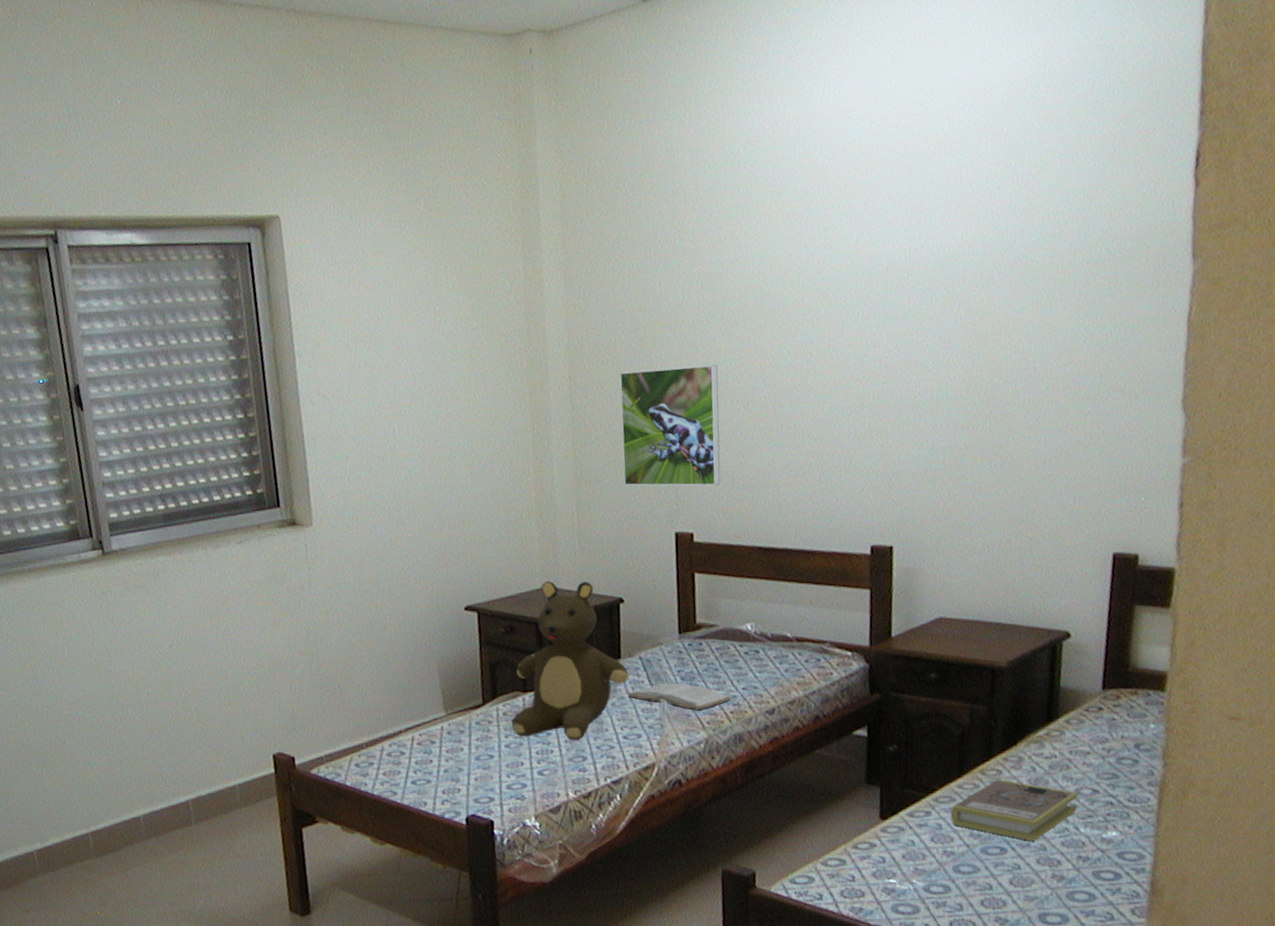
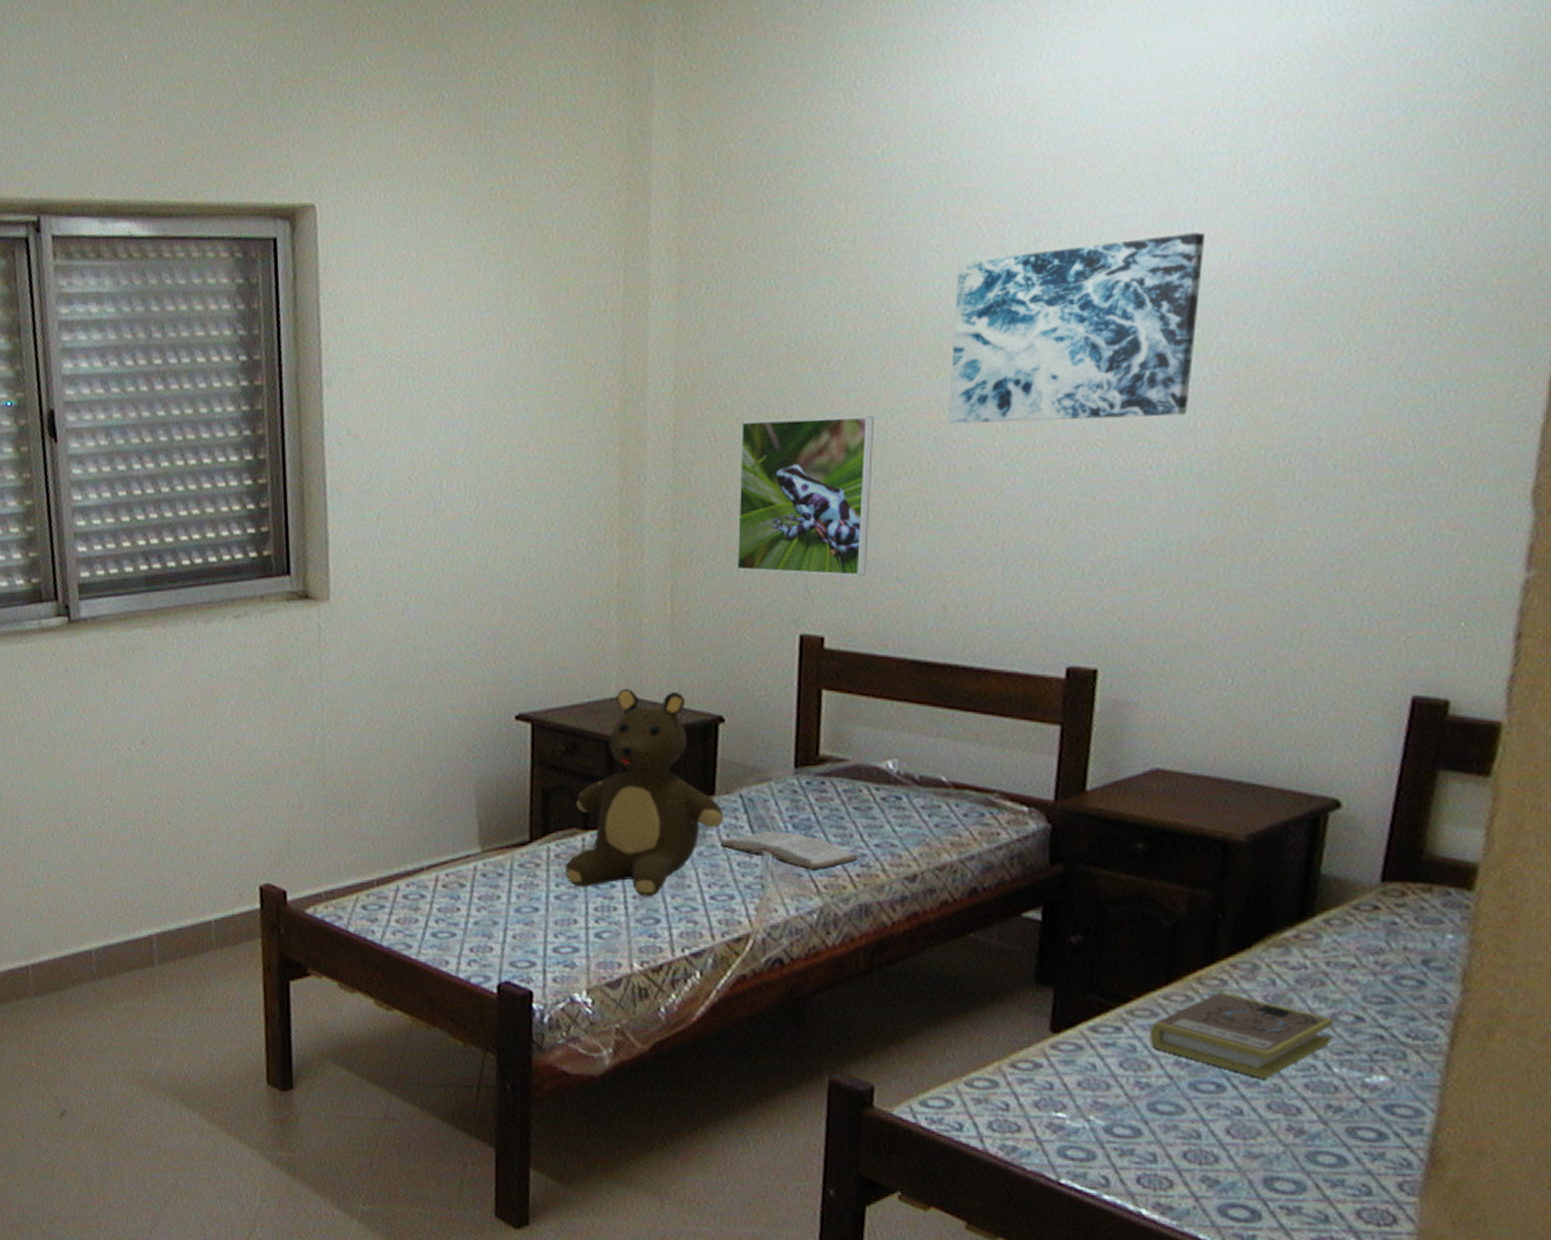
wall art: none [770,220,945,368] -> present [948,232,1206,424]

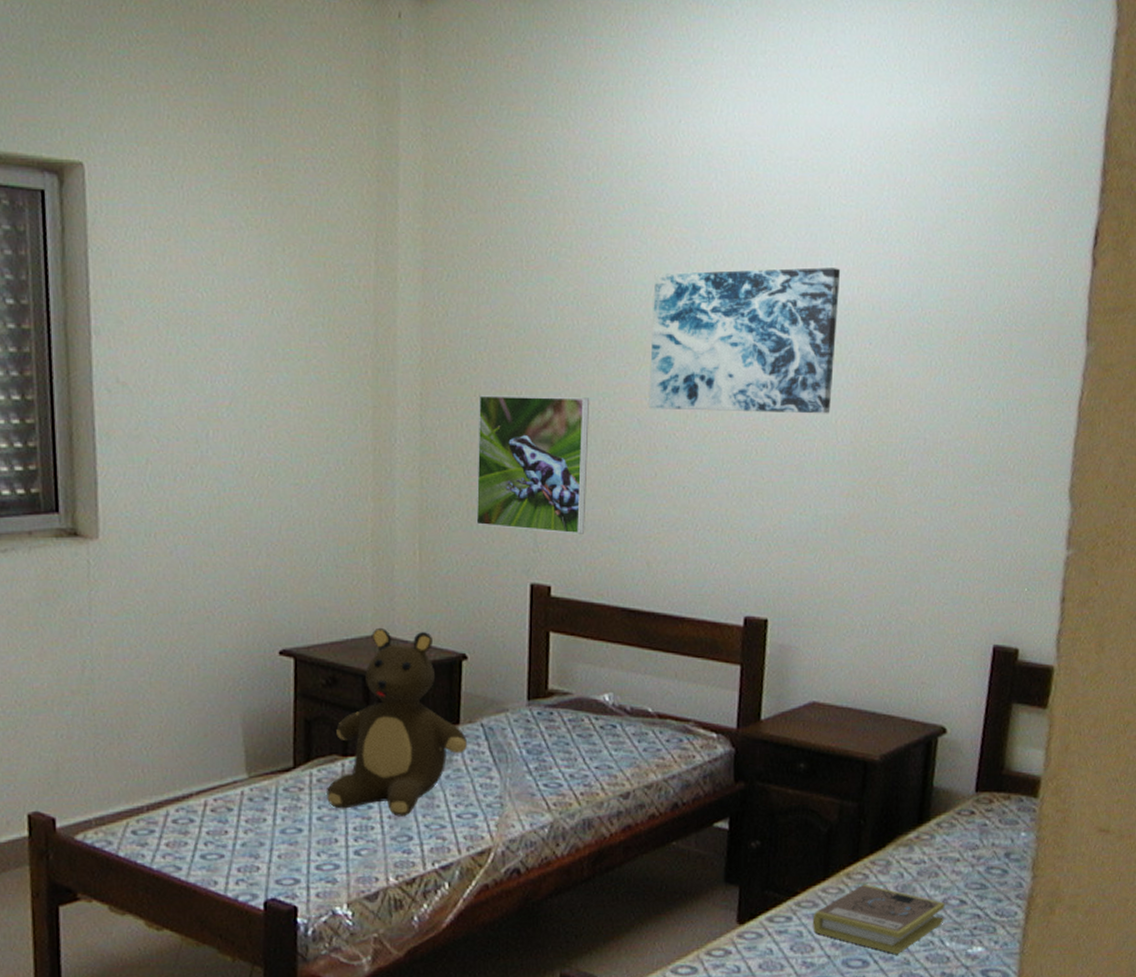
book: present [721,830,859,870] -> none [466,755,582,790]

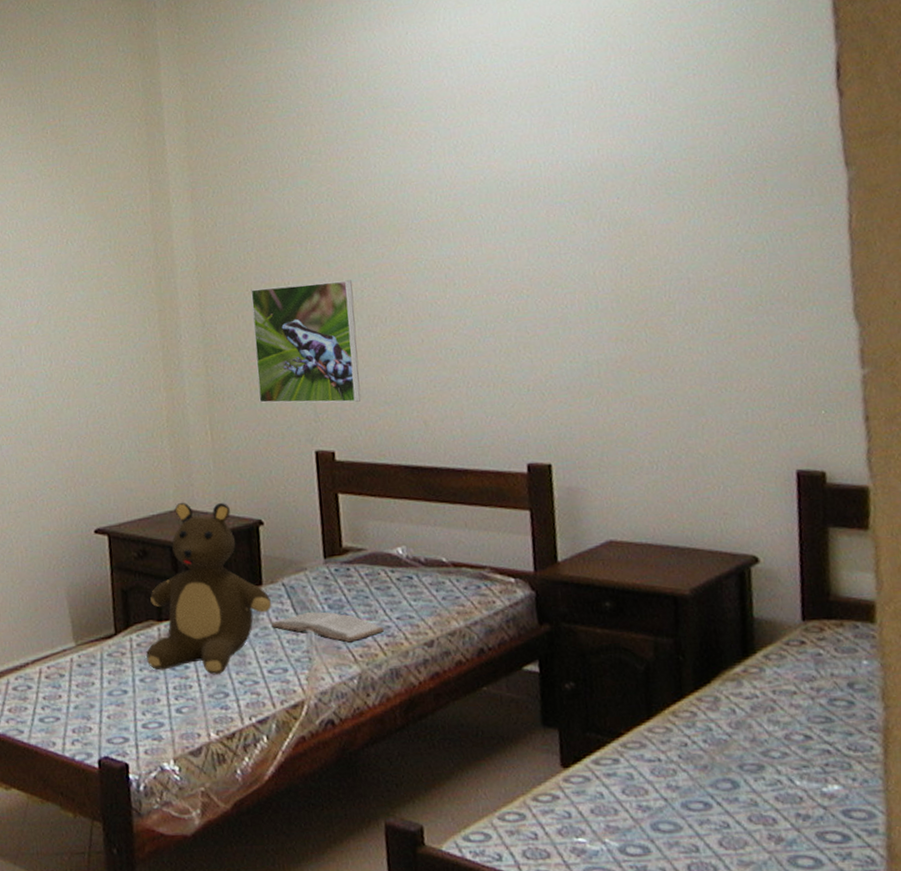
book: none [466,755,582,790] -> present [272,611,385,643]
wall art: present [649,267,841,414] -> none [399,135,587,283]
book: present [812,884,945,955] -> none [641,722,789,796]

